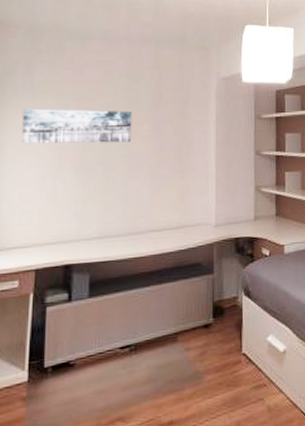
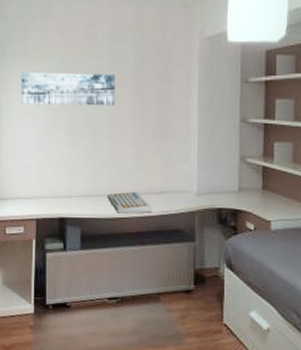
keyboard: none [120,228,170,253] -> present [107,191,153,214]

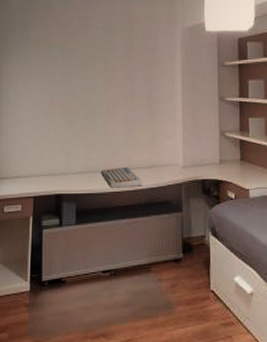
wall art: present [21,71,115,106] -> none [21,59,108,90]

